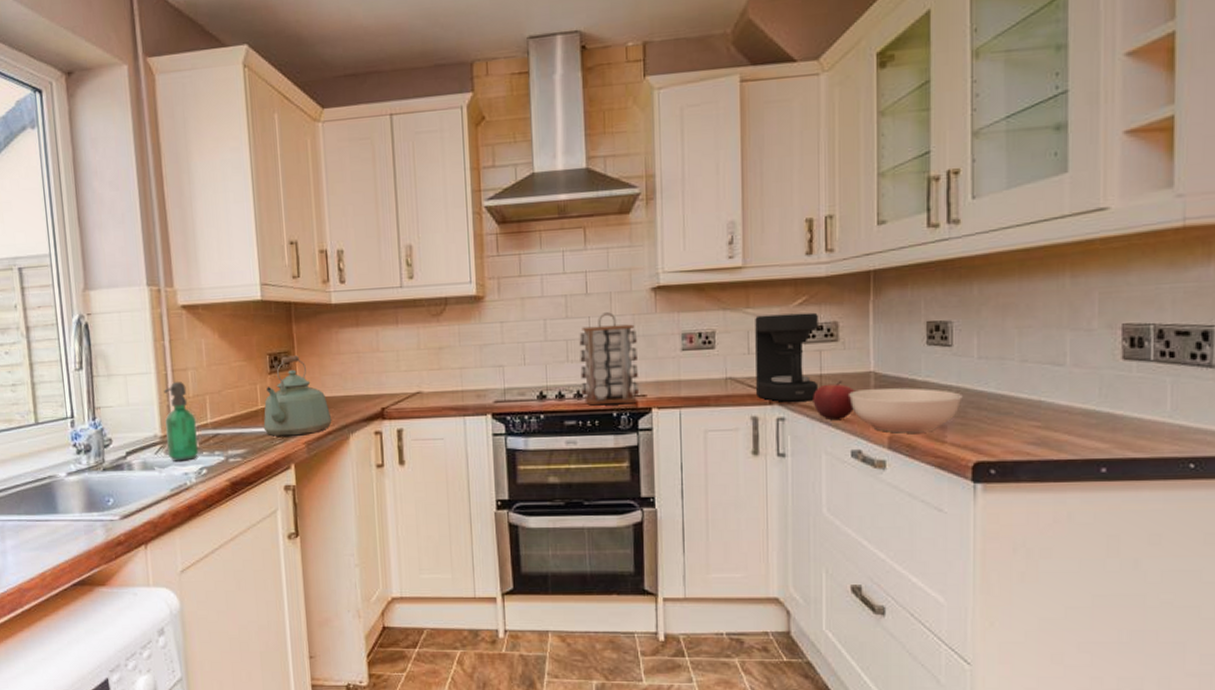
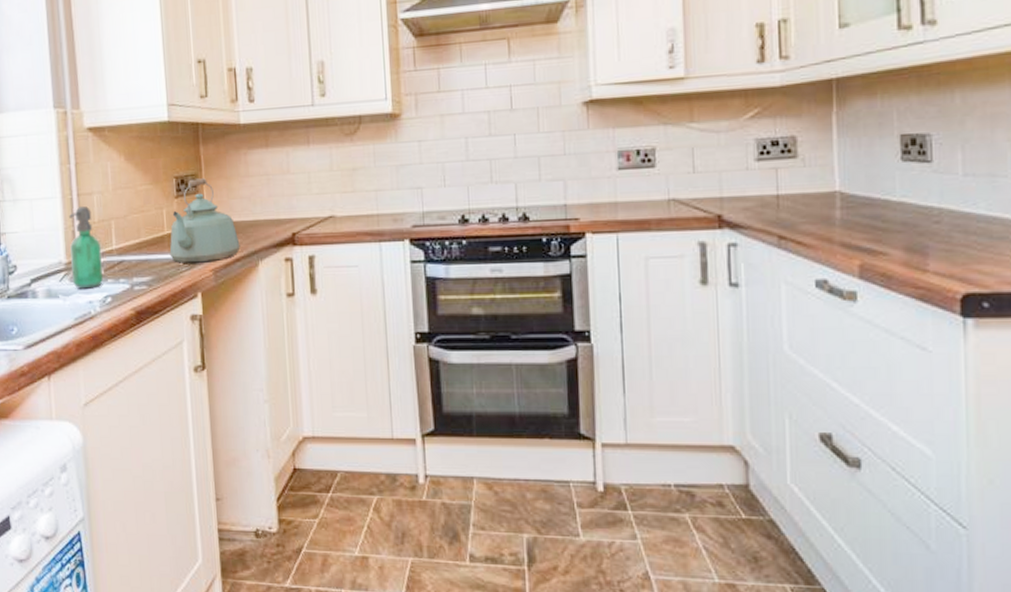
spice rack: present [579,312,639,406] -> none [504,129,570,230]
coffee maker: present [755,312,819,402] -> none [700,126,776,226]
fruit: present [813,380,855,420] -> none [769,201,818,245]
bowl: present [849,388,963,433] -> none [811,209,946,261]

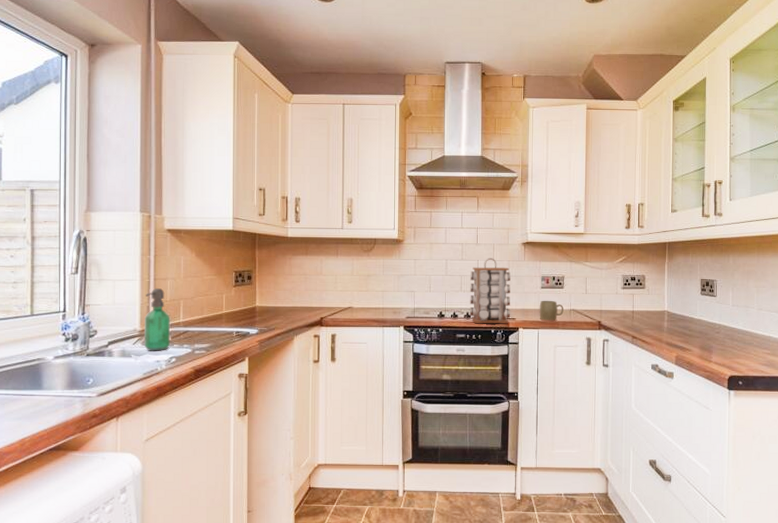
kettle: present [169,178,240,265] -> none [226,274,281,336]
spice rack: none [504,129,570,230] -> present [470,258,511,324]
mug: none [616,187,658,219] -> present [539,300,564,321]

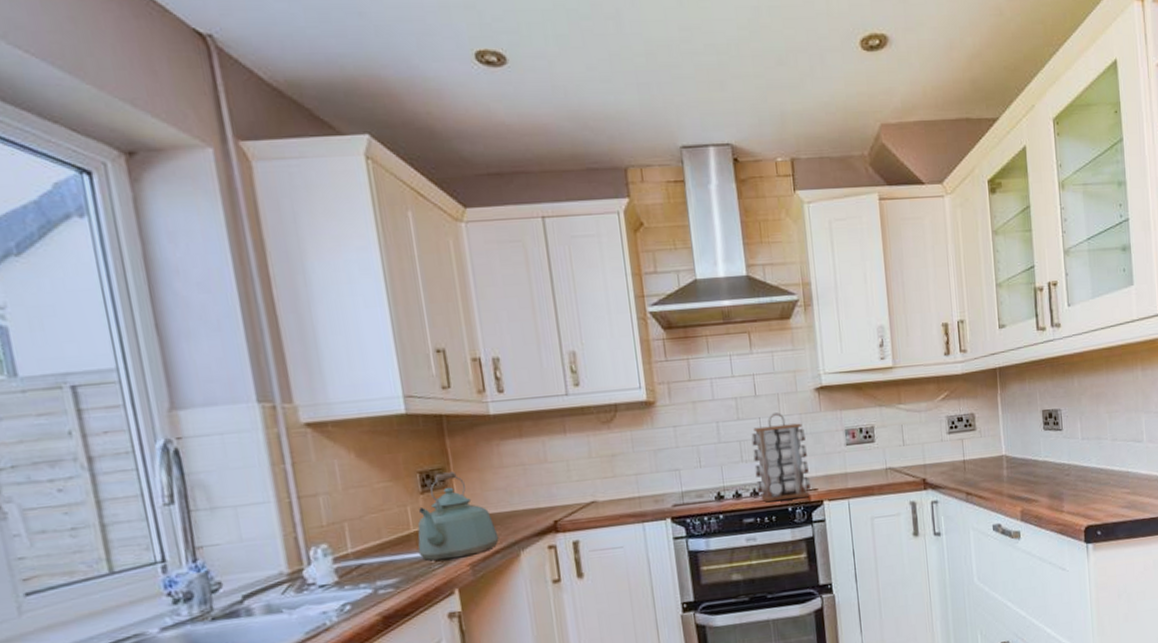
soap dispenser: present [144,287,170,351] -> none [288,508,339,600]
kettle: none [226,274,281,336] -> present [417,472,499,562]
mug: present [539,300,564,321] -> none [846,459,878,487]

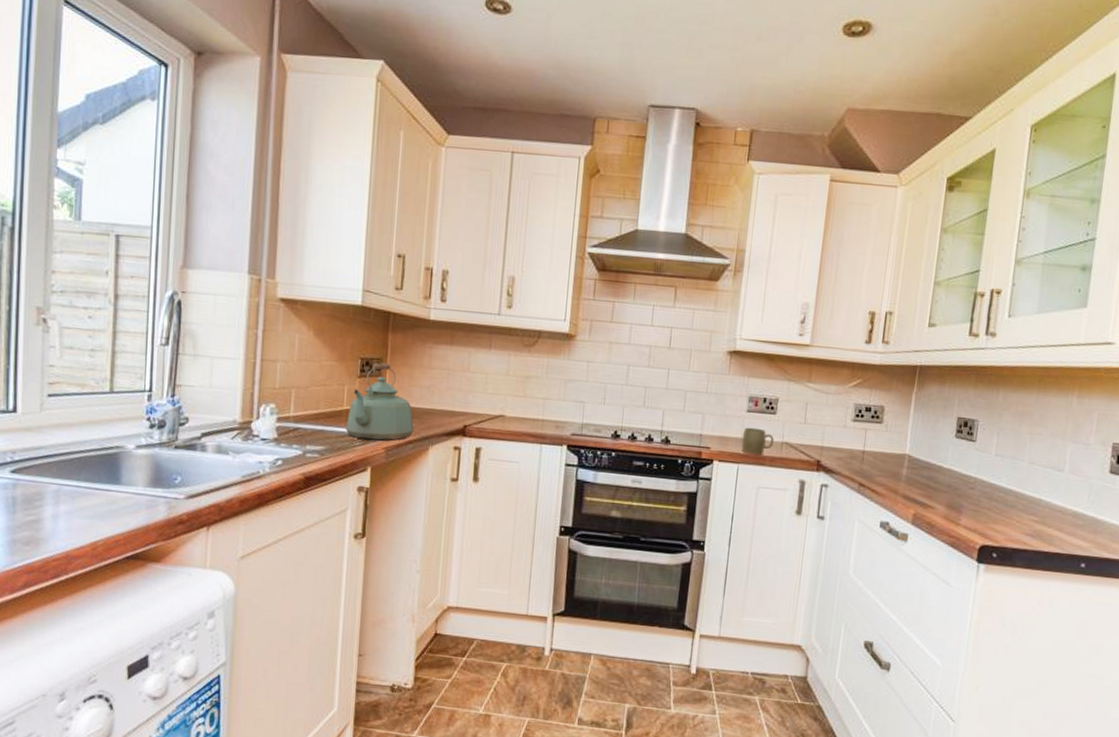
spice rack: present [751,412,810,502] -> none [652,367,710,453]
mug: none [846,459,878,487] -> present [741,427,774,455]

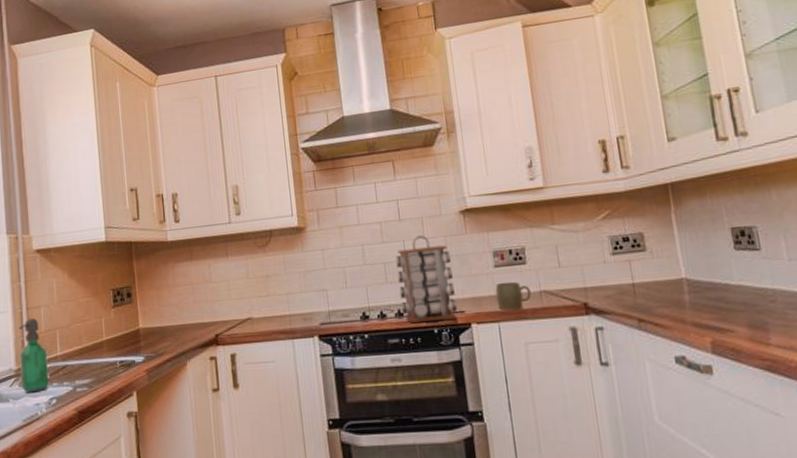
soap dispenser: none [245,370,278,450] -> present [19,318,49,393]
kettle: present [345,362,414,442] -> none [107,289,170,367]
spice rack: none [652,367,710,453] -> present [395,235,457,323]

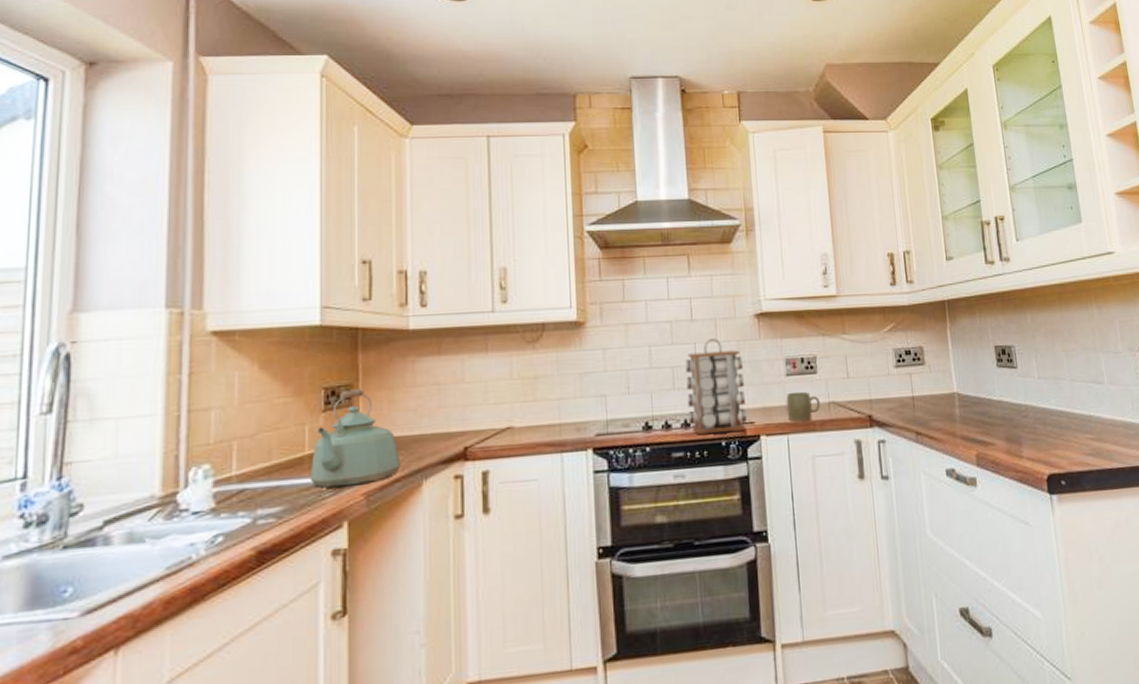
soap dispenser: present [19,318,49,393] -> none [169,423,214,529]
kettle: none [107,289,170,367] -> present [309,389,401,490]

